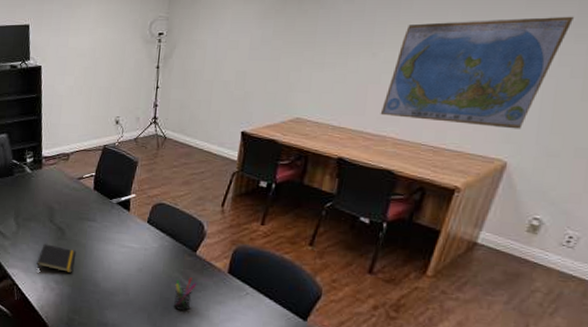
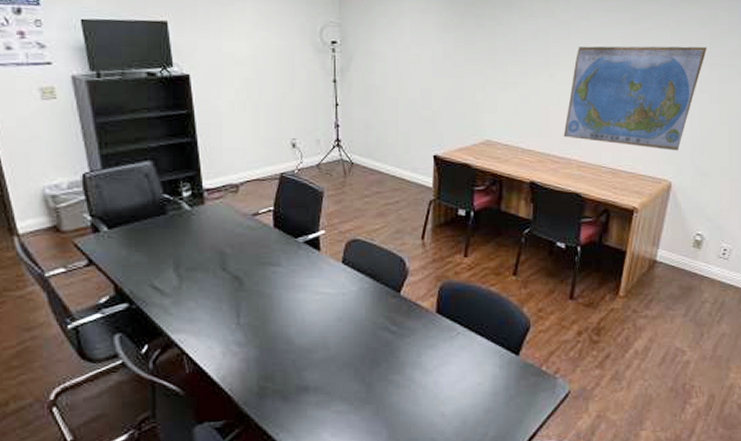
notepad: present [37,244,76,273] -> none [210,298,259,331]
pen holder: present [174,277,197,311] -> none [381,322,405,360]

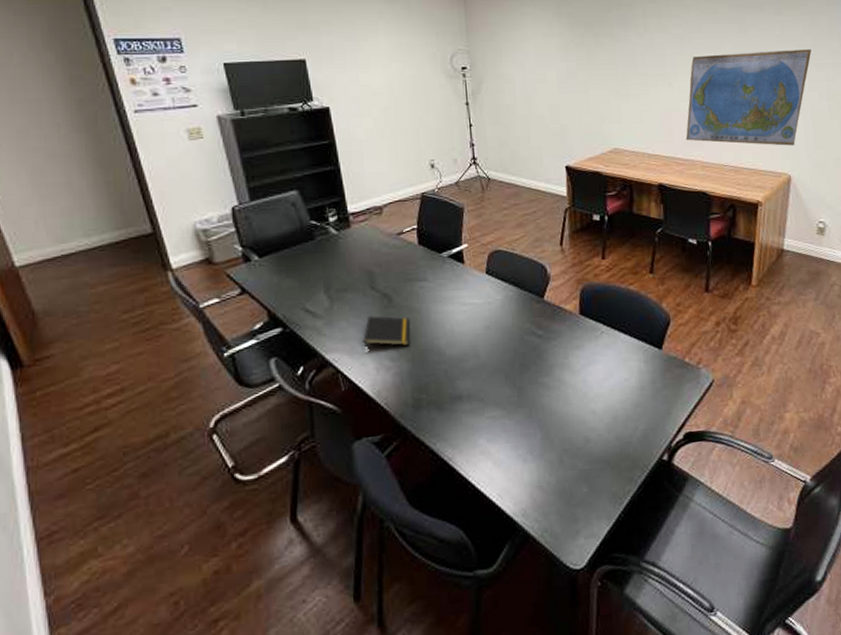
notepad: none [210,298,259,331] -> present [363,316,410,347]

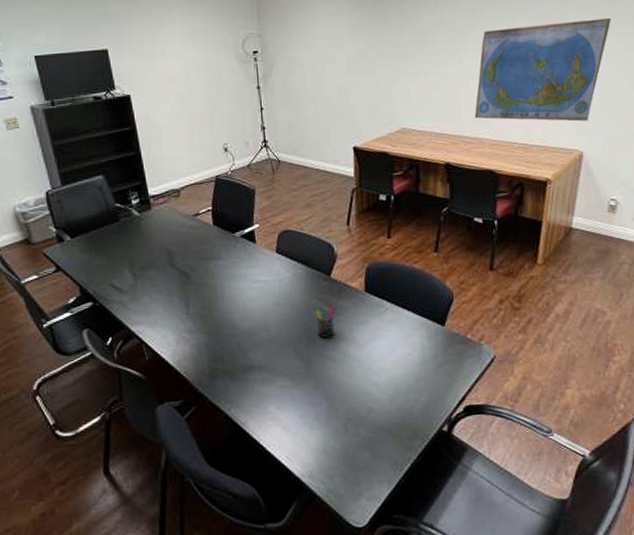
notepad: present [363,316,410,347] -> none [164,292,206,320]
pen holder: none [528,326,551,364] -> present [315,302,337,338]

